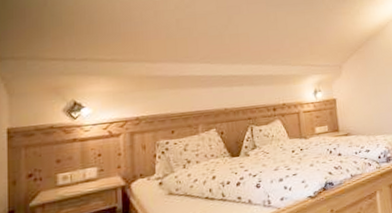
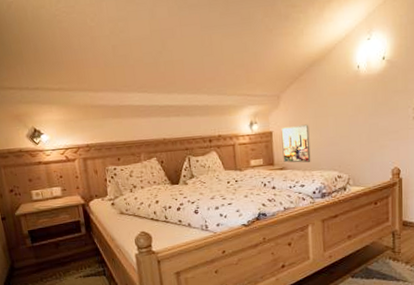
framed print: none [344,91,374,129] -> present [281,124,311,163]

